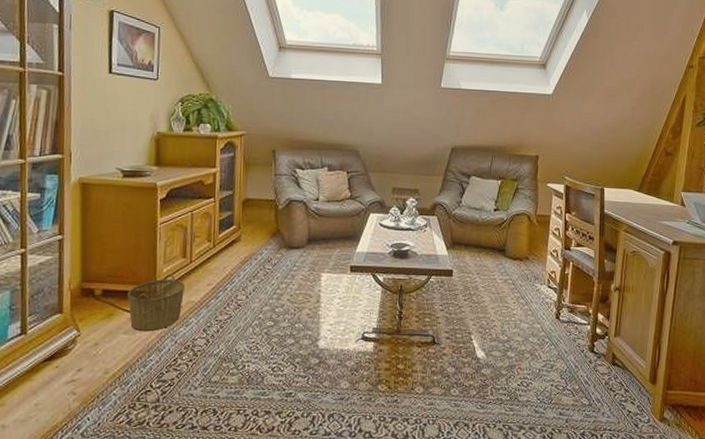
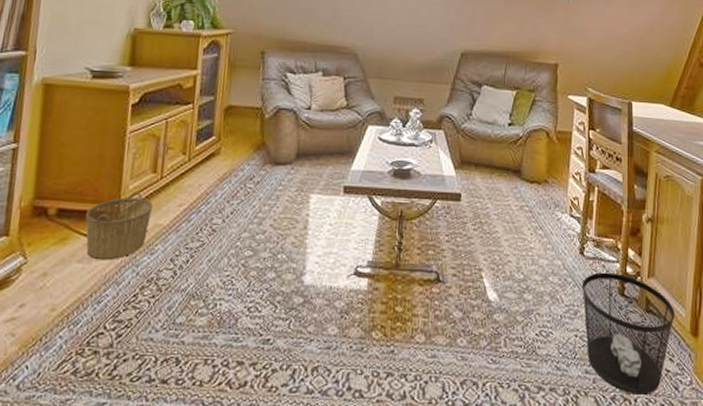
waste bin: none [557,333,637,431] -> present [581,272,675,395]

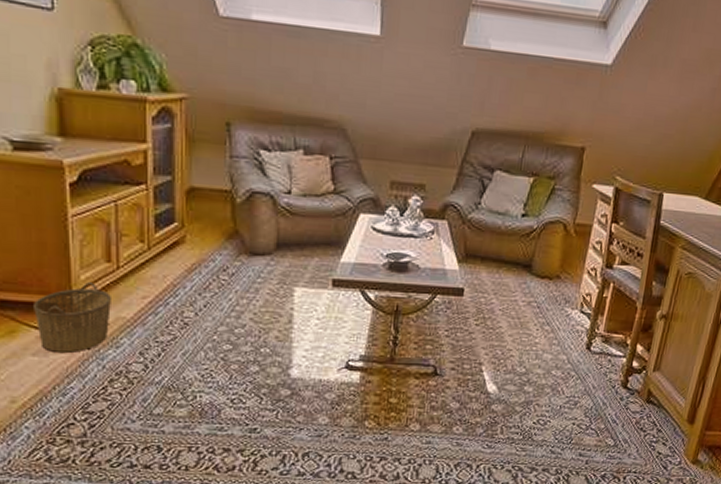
waste bin: present [581,272,675,395] -> none [582,366,675,473]

